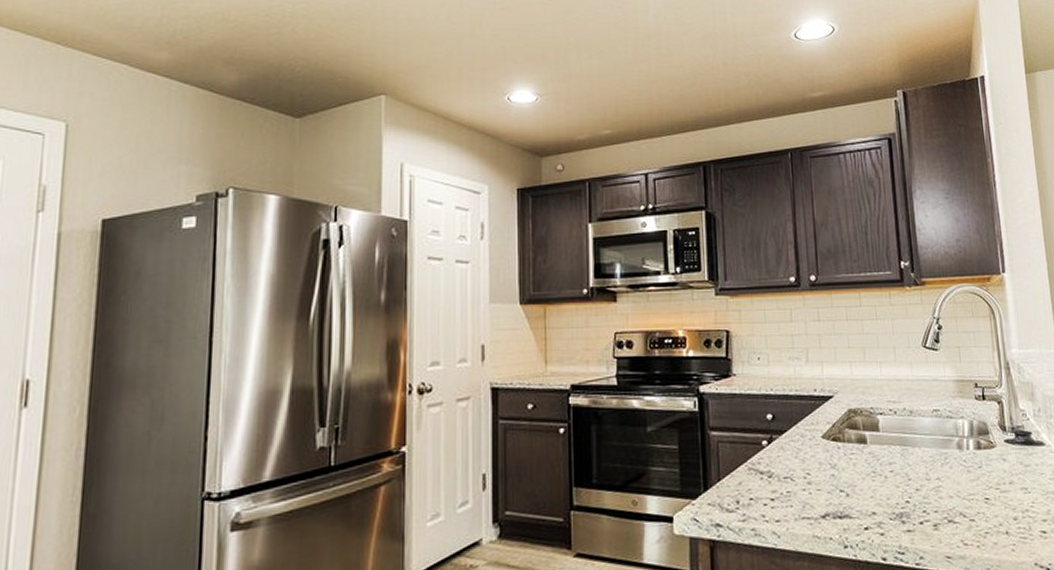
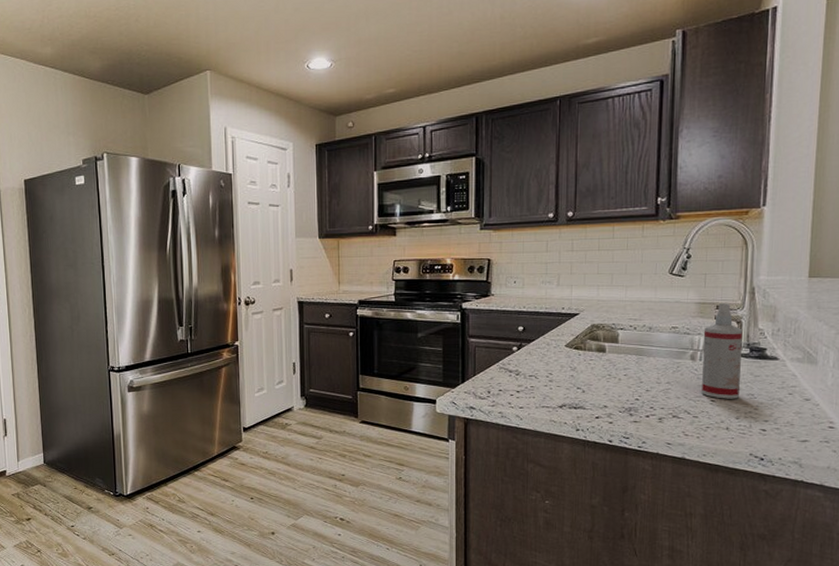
spray bottle: none [966,380,1014,496] -> present [702,303,743,399]

